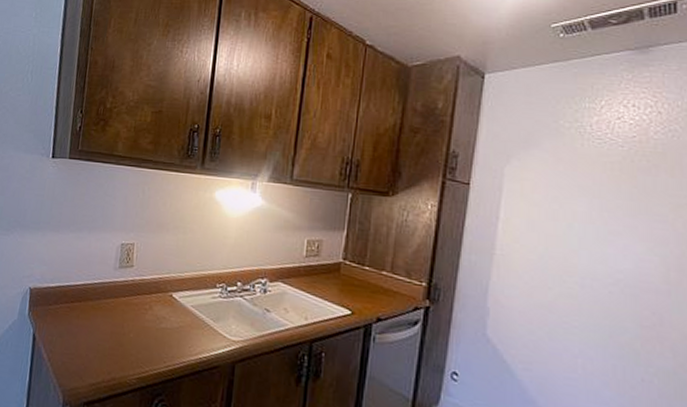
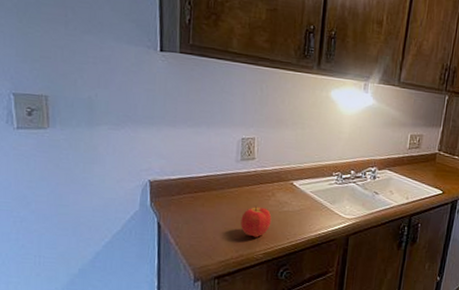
apple: none [114,320,148,358] -> present [240,205,272,238]

